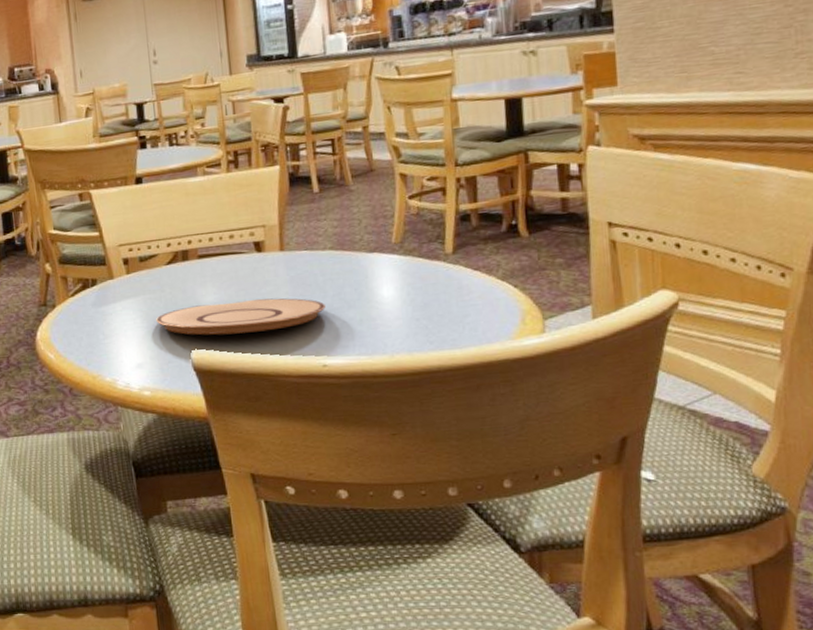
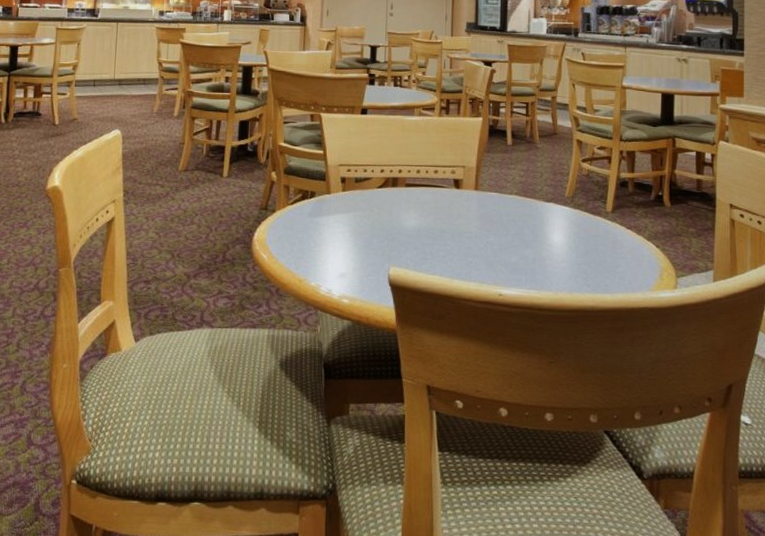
plate: present [156,298,326,335] -> none [363,227,507,258]

